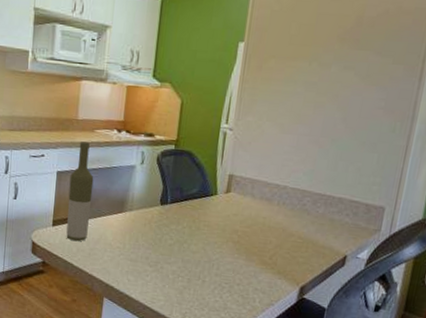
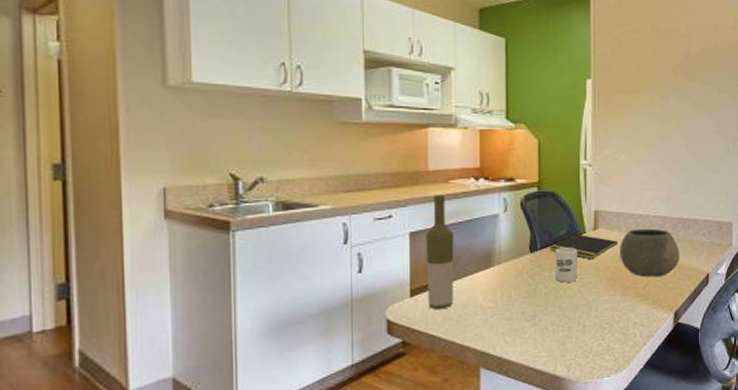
notepad: none [179,194,250,221] -> present [550,234,618,260]
cup: none [181,204,207,239] -> present [555,246,577,283]
bowl: none [249,198,317,250] -> present [620,228,680,278]

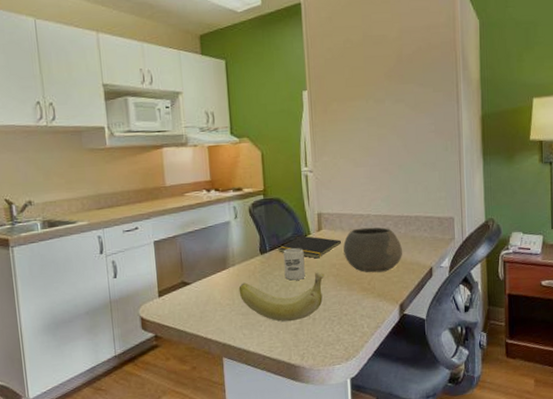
bottle: present [426,195,454,310] -> none [168,207,196,308]
banana: none [503,274,598,329] -> present [238,272,325,322]

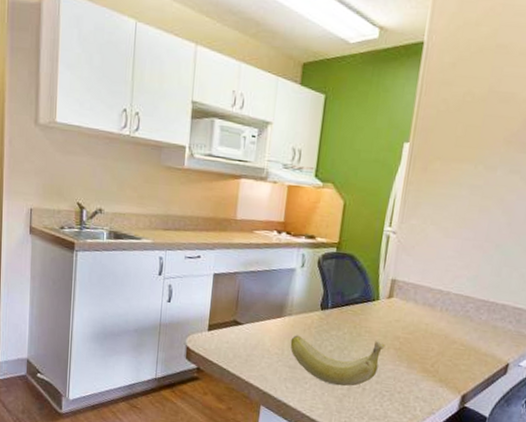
notepad: present [278,235,342,259] -> none [340,299,412,327]
cup: present [283,247,305,281] -> none [342,309,368,345]
bowl: present [343,227,402,273] -> none [411,304,479,357]

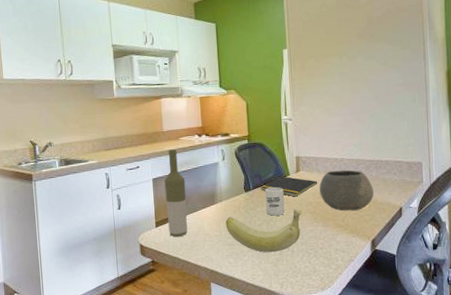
bottle: none [222,243,252,348] -> present [164,149,188,237]
notepad: none [340,299,412,327] -> present [260,176,318,197]
cup: none [342,309,368,345] -> present [265,186,285,216]
bowl: none [411,304,479,357] -> present [319,169,374,211]

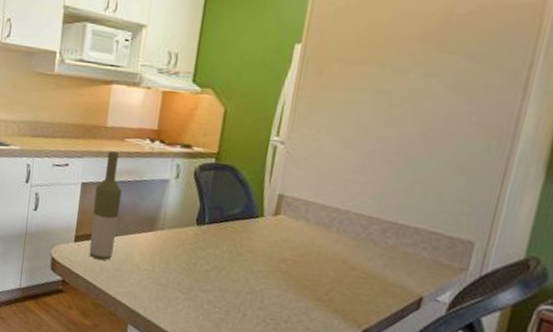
banana: present [225,209,302,253] -> none [161,251,270,311]
notepad: present [260,176,318,197] -> none [219,215,303,247]
cup: present [265,186,285,216] -> none [219,226,251,266]
bowl: present [319,169,374,211] -> none [301,224,385,286]

